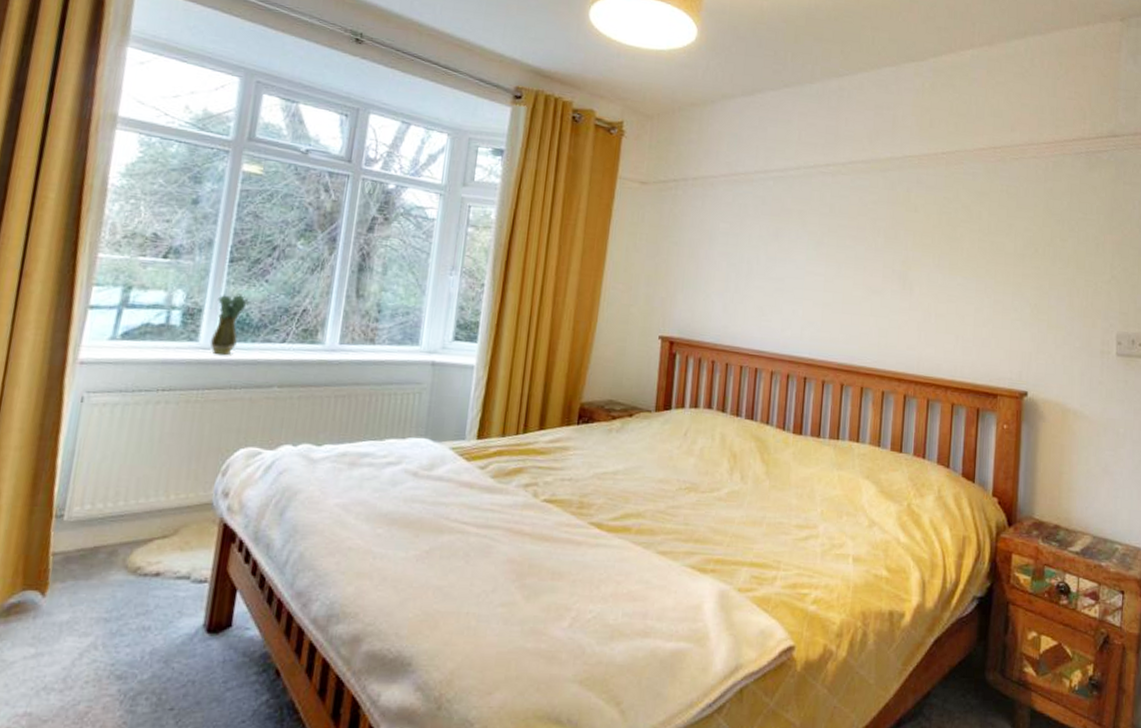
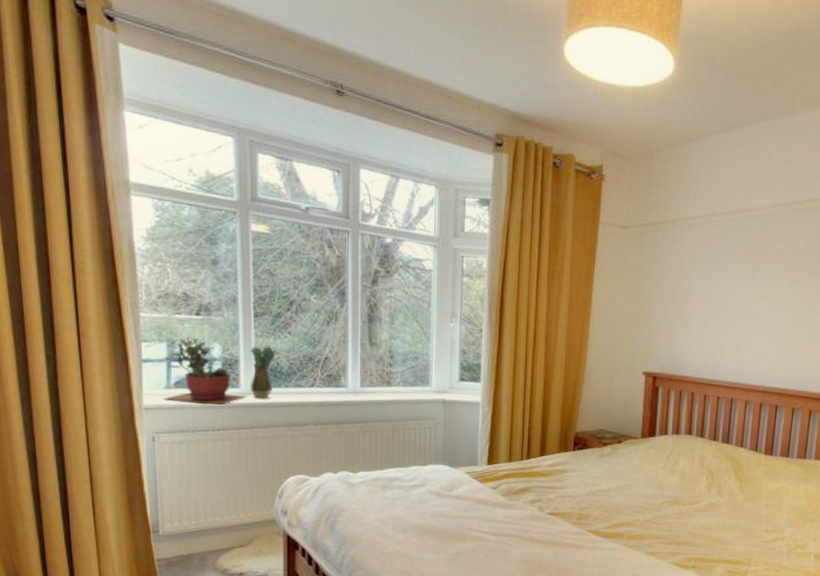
succulent plant: none [105,281,204,360] -> present [164,336,246,405]

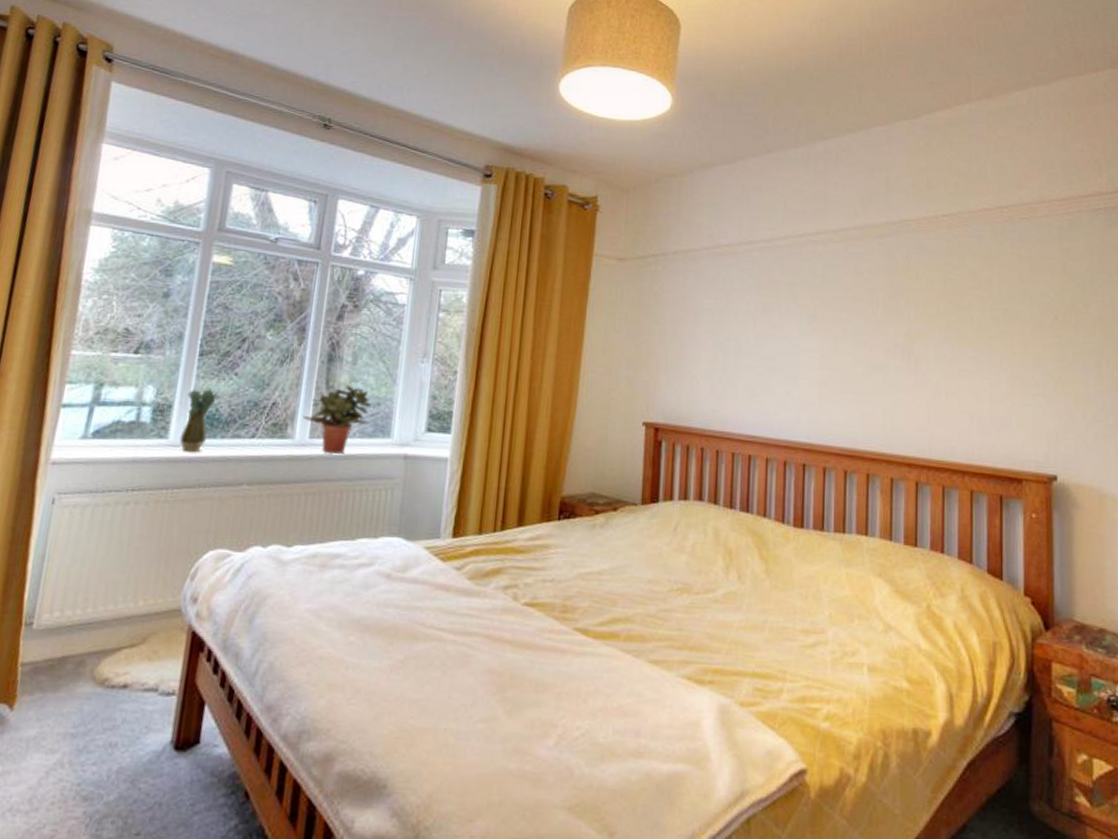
succulent plant: present [164,336,246,405] -> none [76,377,173,459]
potted plant: none [352,341,411,399] -> present [302,384,372,453]

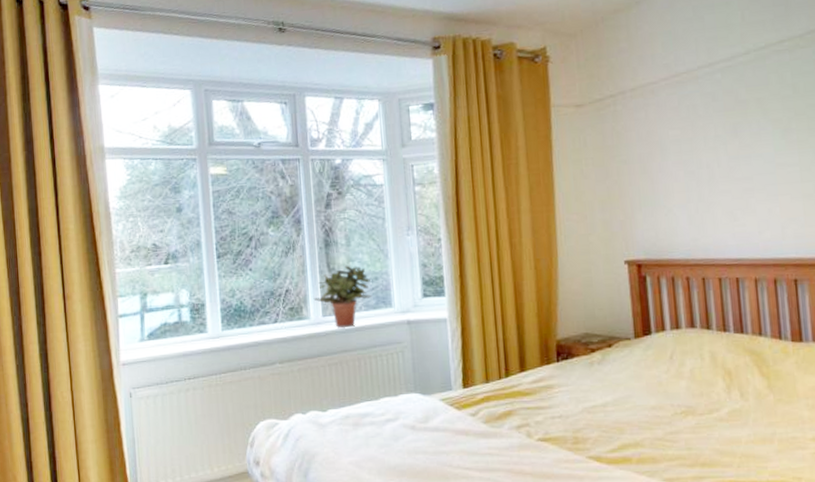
vase: present [179,387,218,452] -> none [215,283,240,341]

